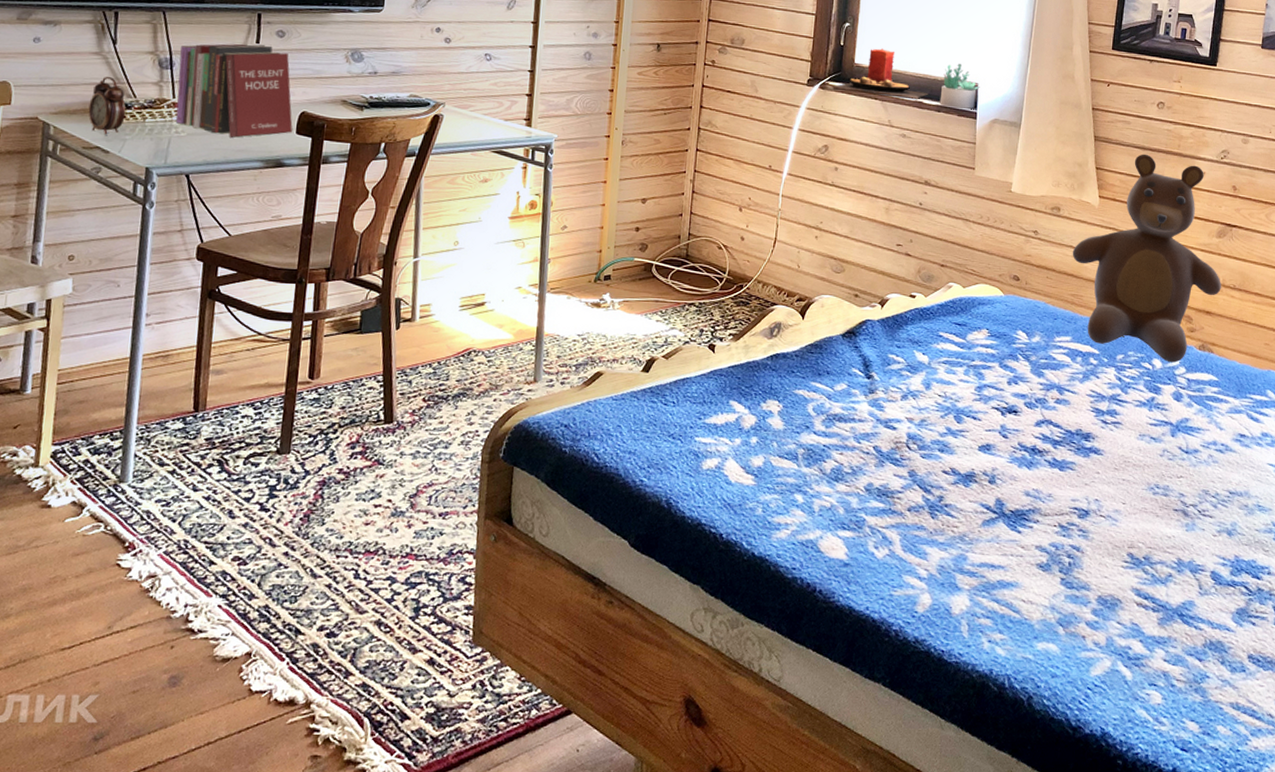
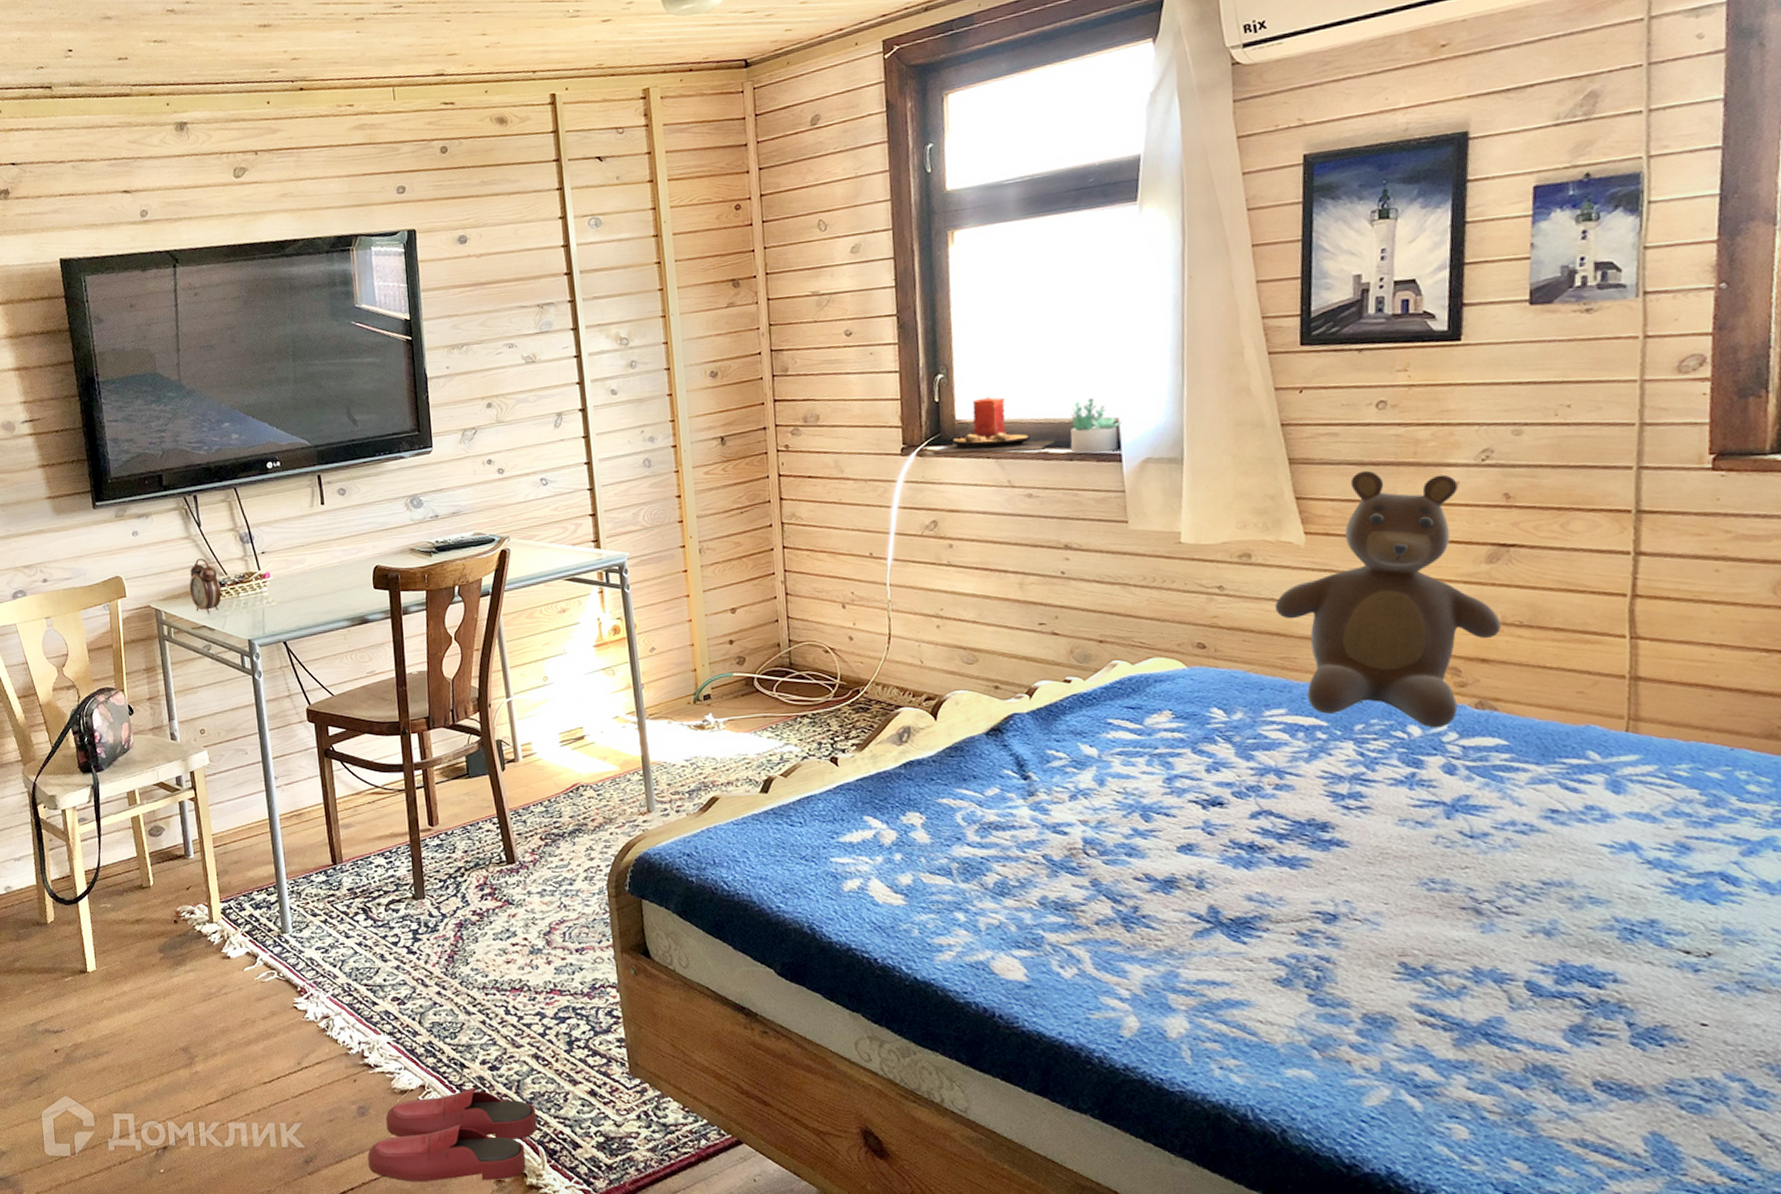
slippers: none [169,655,369,760] -> present [367,1087,537,1182]
books: present [175,43,293,138] -> none [256,505,370,601]

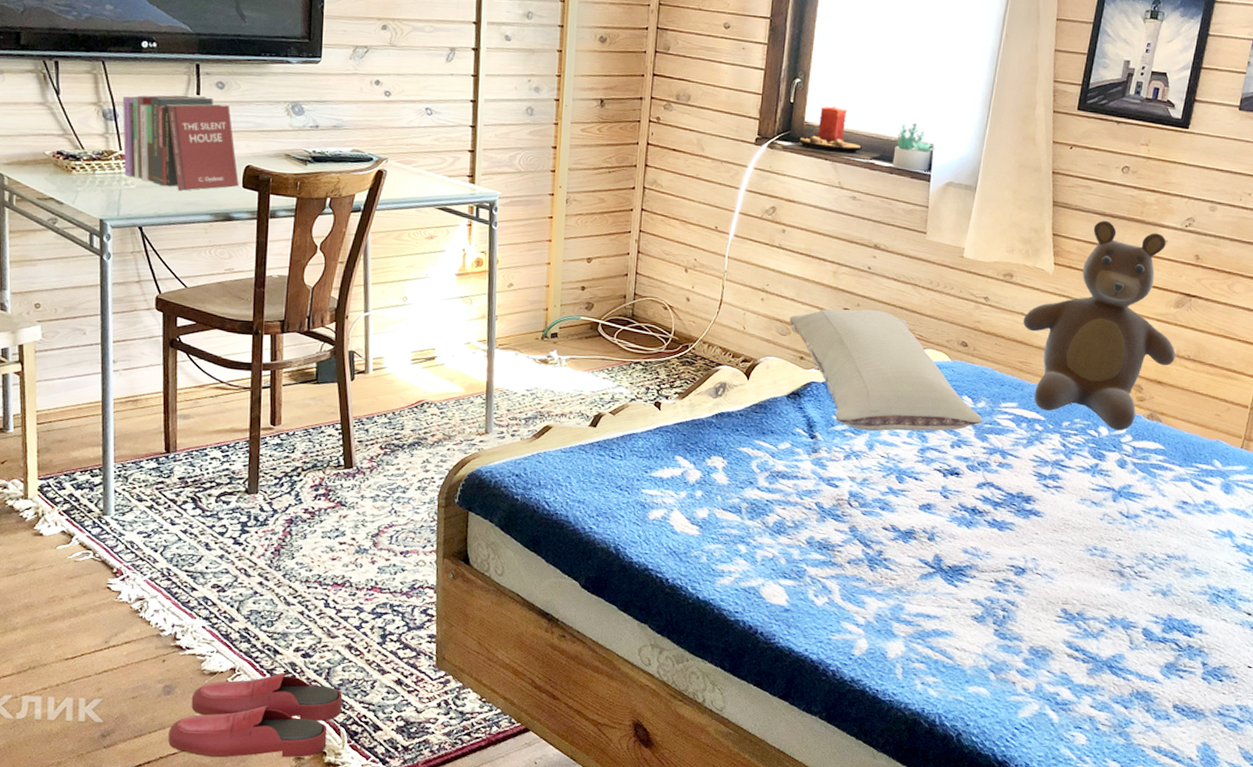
alarm clock: present [189,558,222,614] -> none [39,127,76,186]
books: none [256,505,370,601] -> present [123,95,239,191]
pillow: none [974,619,1242,764] -> present [789,309,982,432]

